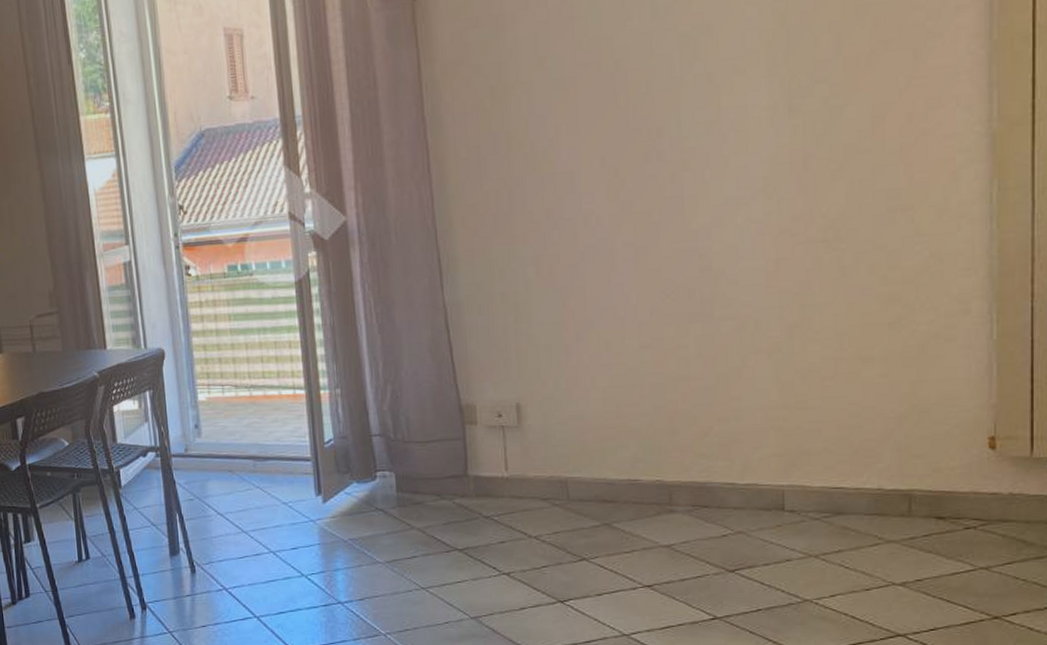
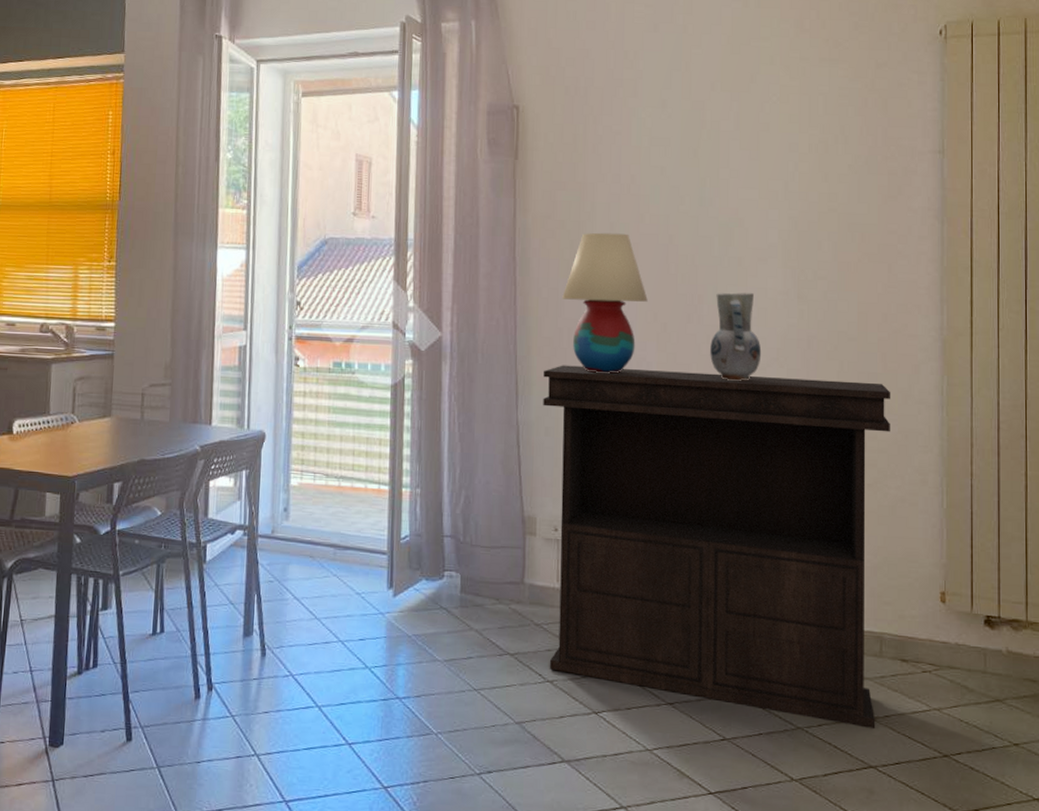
console table: none [470,201,920,596] -> present [543,365,891,730]
table lamp: none [485,67,592,237] -> present [562,232,648,374]
vase: none [675,114,743,224] -> present [710,292,762,381]

